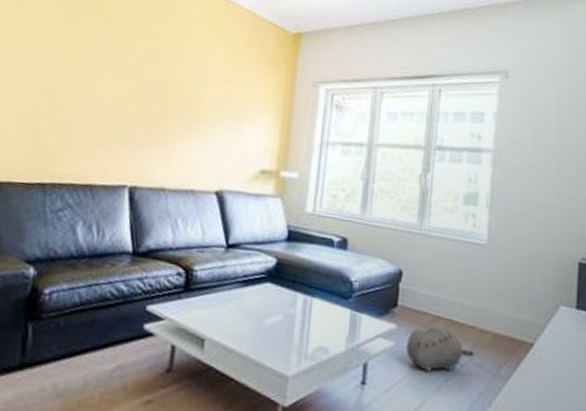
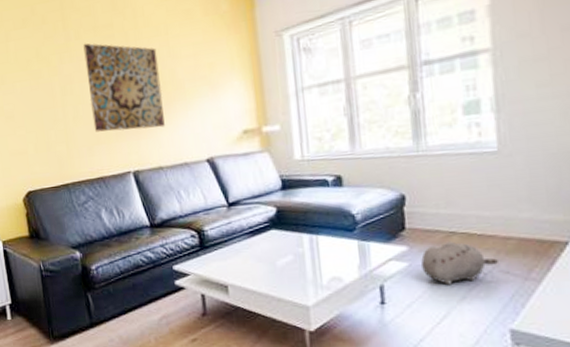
wall art: none [97,36,191,146] -> present [83,43,165,132]

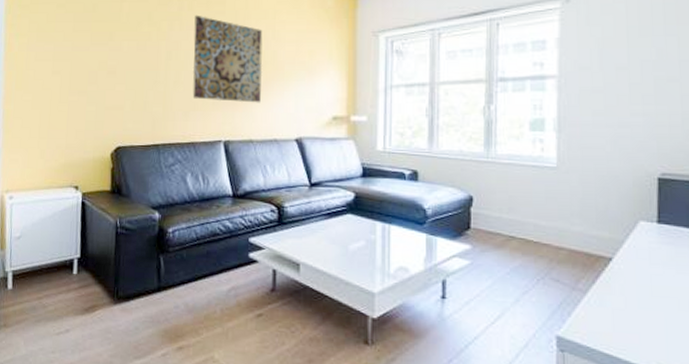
plush toy: present [421,241,498,285] -> none [482,245,550,286]

